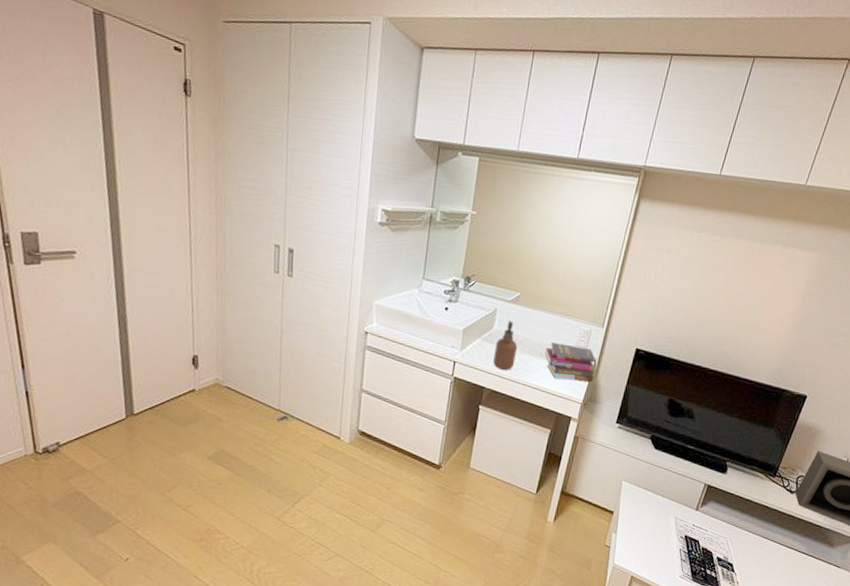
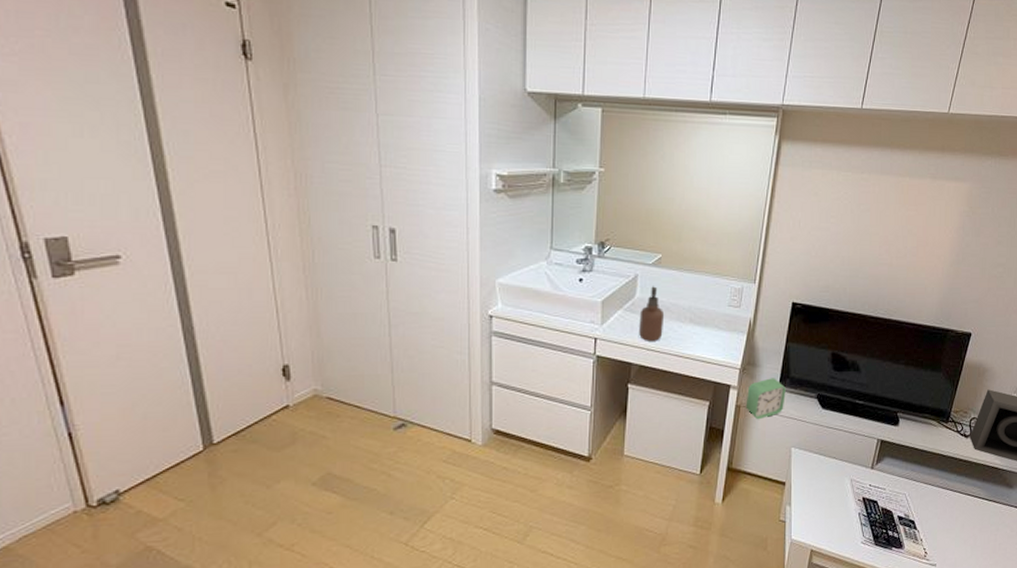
books: present [545,342,596,383] -> none [695,305,751,346]
alarm clock: none [583,415,622,452] -> present [745,378,786,420]

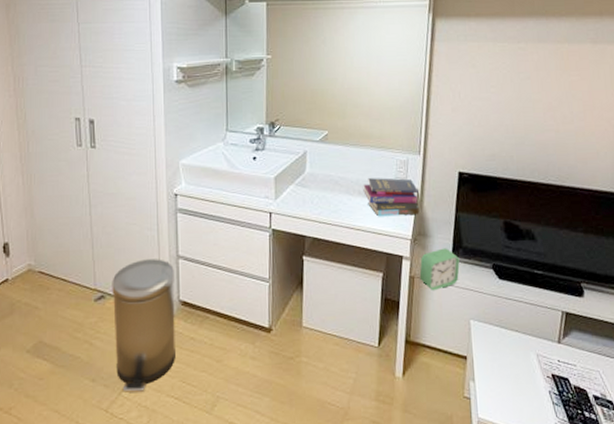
pedal bin: none [414,385,486,525] -> present [112,259,175,393]
soap dispenser: present [639,286,665,341] -> none [310,161,334,214]
books: none [695,305,751,346] -> present [363,178,420,217]

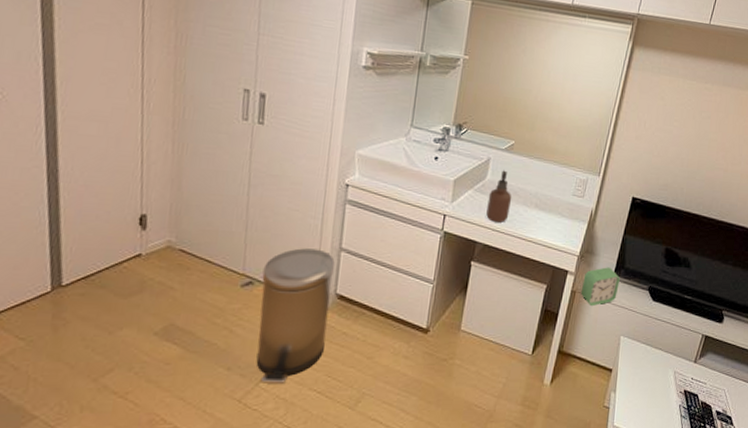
soap dispenser: none [310,161,334,214] -> present [486,170,512,223]
books: present [363,178,420,217] -> none [540,192,593,234]

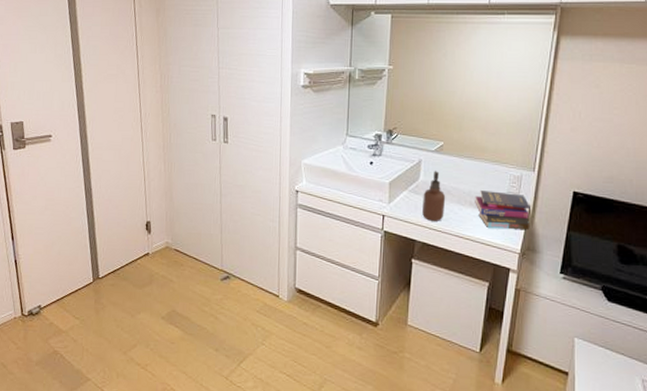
pedal bin: present [256,248,335,383] -> none [236,247,292,365]
books: none [540,192,593,234] -> present [475,190,530,231]
alarm clock: present [580,267,620,307] -> none [525,265,568,306]

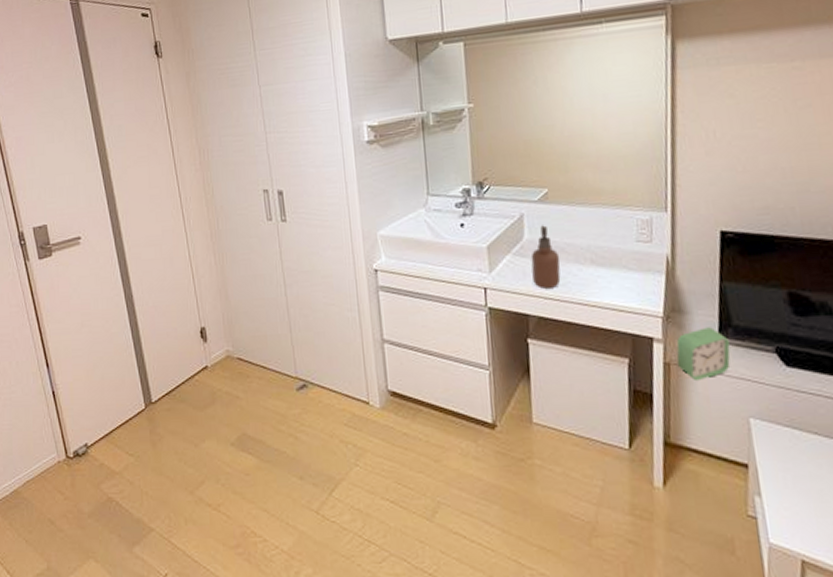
books: present [475,190,530,231] -> none [596,242,672,290]
alarm clock: none [525,265,568,306] -> present [676,327,731,382]

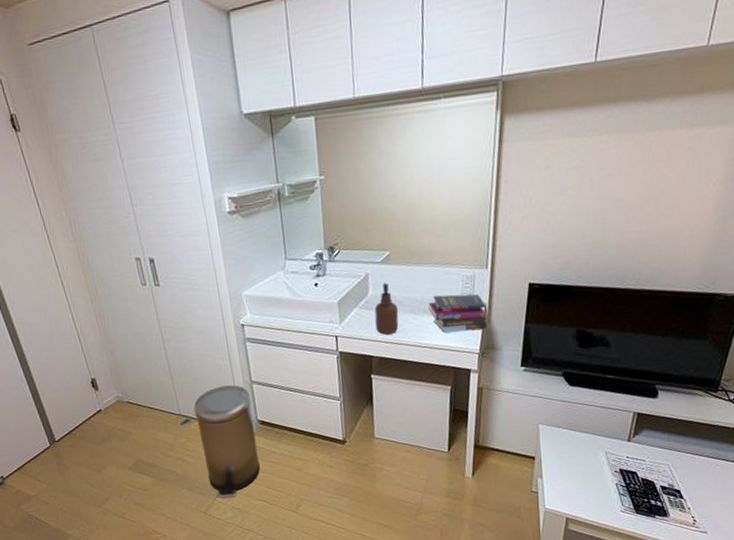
pedal bin: none [313,343,388,493] -> present [193,385,260,498]
books: none [596,242,672,290] -> present [428,294,488,334]
alarm clock: present [676,327,731,382] -> none [487,359,529,400]

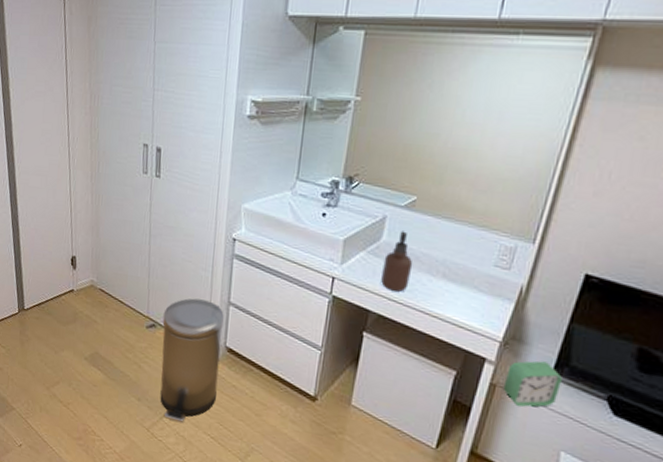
books: present [428,294,488,334] -> none [449,260,523,316]
alarm clock: none [487,359,529,400] -> present [503,360,562,408]

